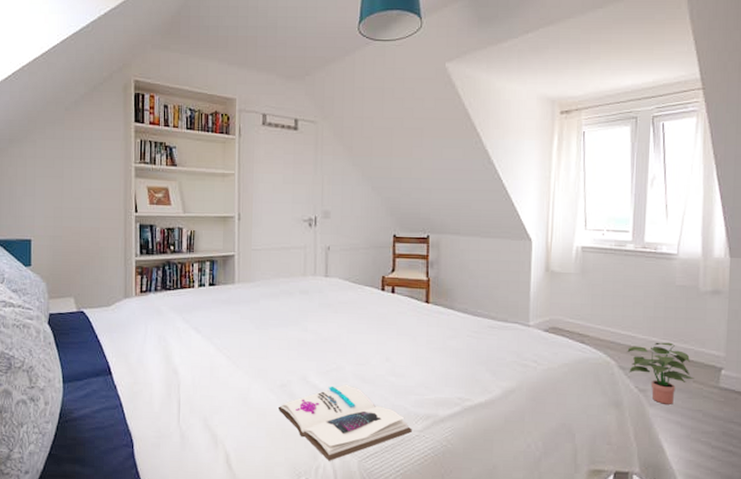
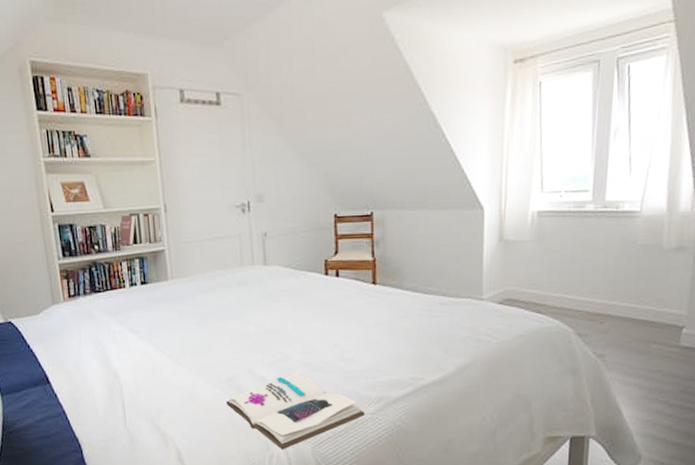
books: none [193,219,233,249] -> present [118,212,161,246]
potted plant: present [627,342,694,405] -> none [585,305,654,368]

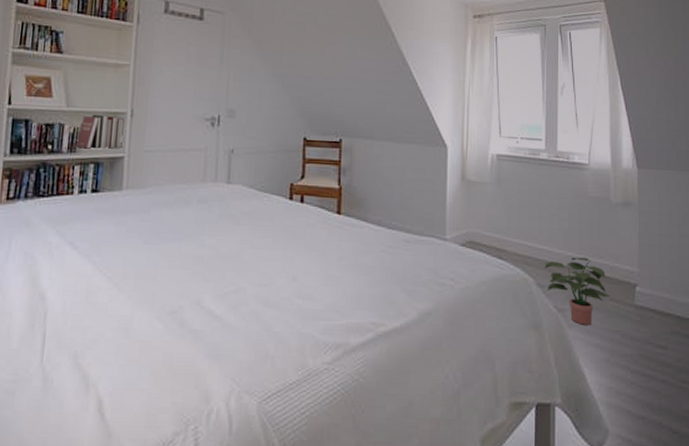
book: present [227,373,365,450] -> none [166,309,320,404]
potted plant: none [585,305,654,368] -> present [544,257,611,325]

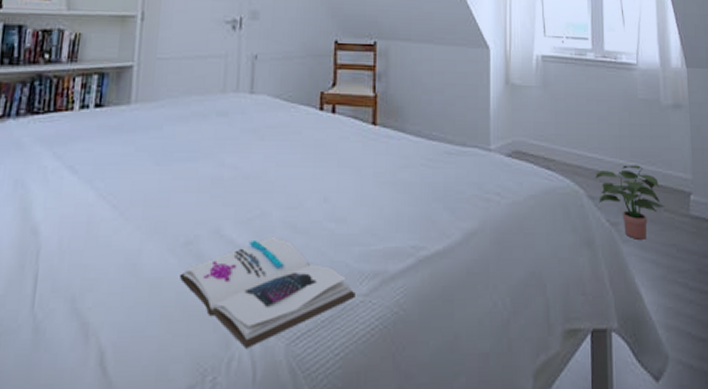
books: present [75,114,125,149] -> none [76,18,134,58]
book: none [166,309,320,404] -> present [180,236,355,348]

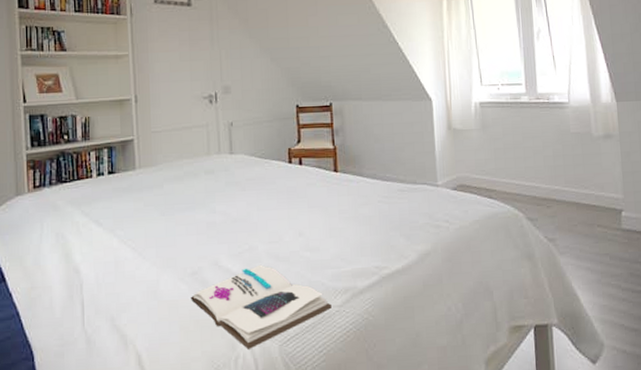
potted plant: present [595,165,665,239] -> none [533,189,598,252]

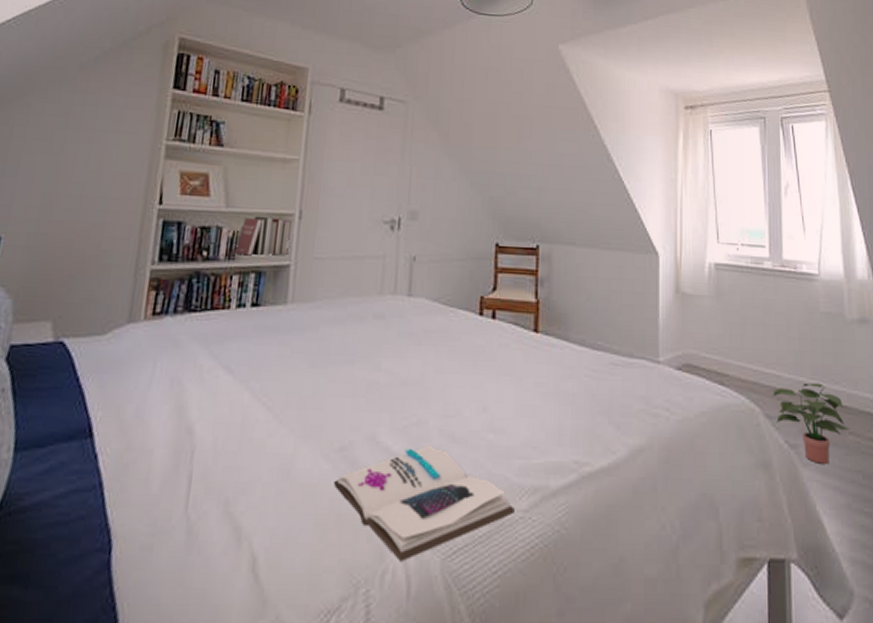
books: none [88,103,131,136] -> present [234,216,292,256]
potted plant: none [533,189,598,252] -> present [773,382,850,464]

